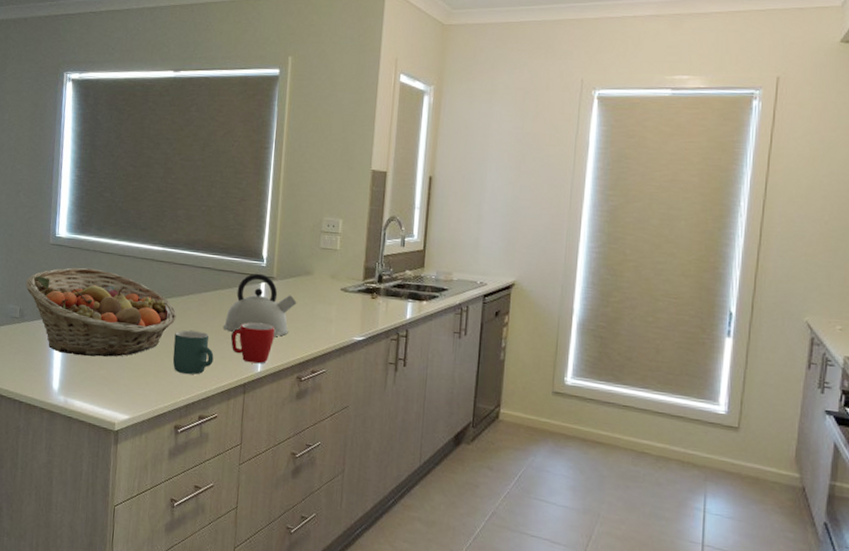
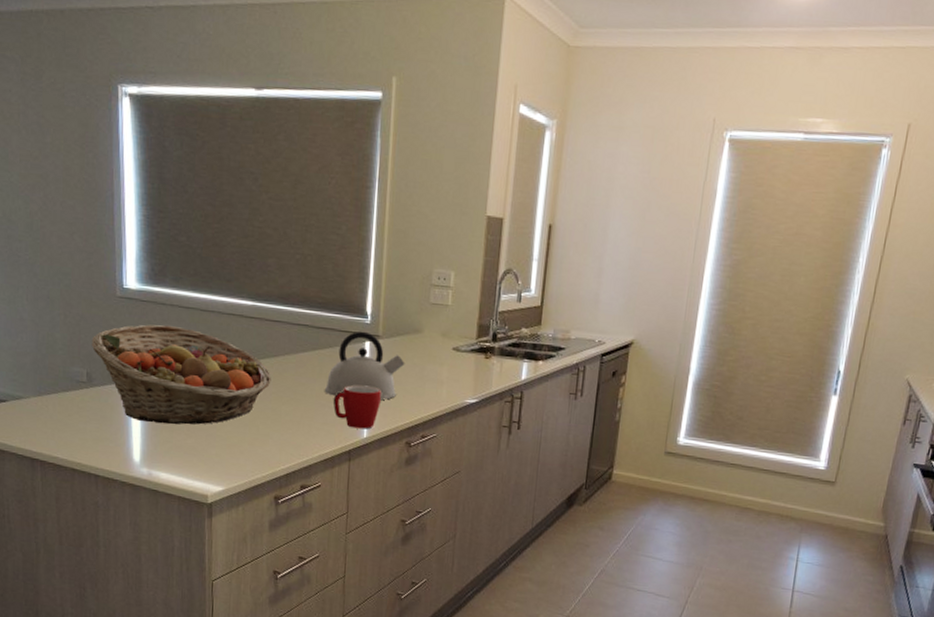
mug: present [172,330,214,375] -> none [269,394,315,442]

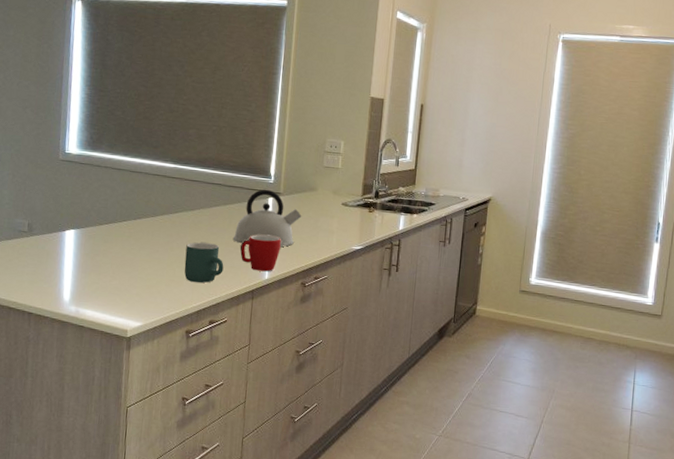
fruit basket: present [91,324,272,425] -> none [34,183,188,268]
mug: none [269,394,315,442] -> present [184,242,224,283]

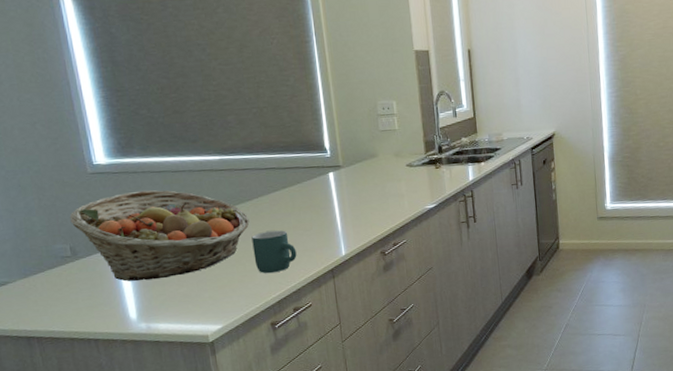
fruit basket: none [34,183,188,268] -> present [69,190,250,282]
kettle: present [232,189,302,247] -> none [299,164,368,225]
mug: present [240,234,281,272] -> none [310,210,352,249]

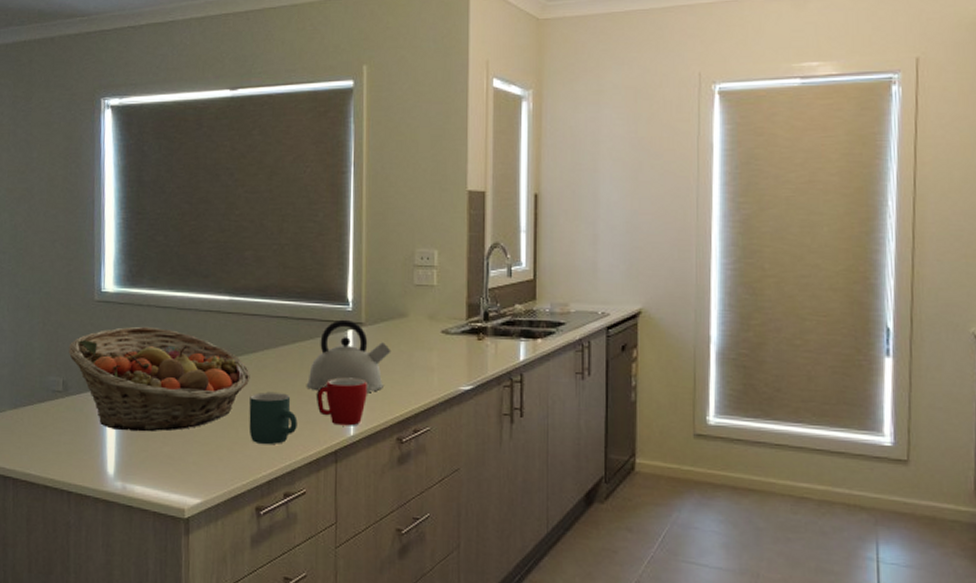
kettle: none [299,164,368,225] -> present [306,319,391,392]
mug: none [310,210,352,249] -> present [317,377,367,426]

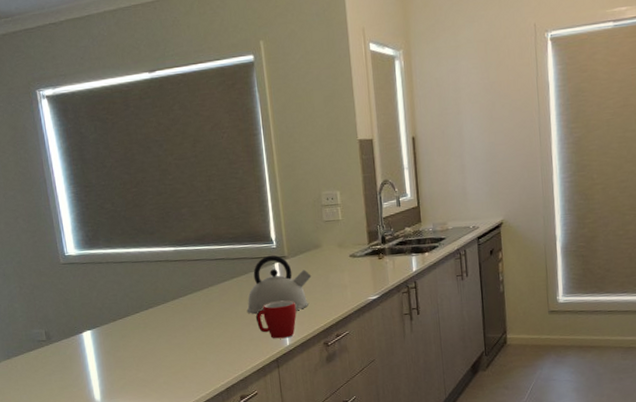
fruit basket: present [68,326,251,432] -> none [45,279,201,365]
mug: present [249,392,298,445] -> none [202,319,244,362]

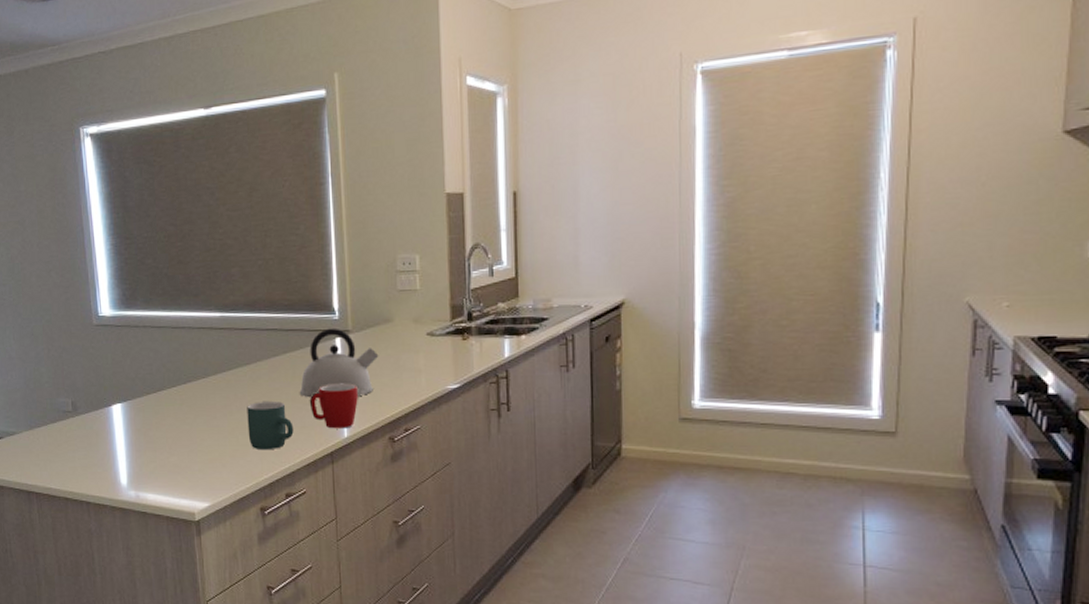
mug: none [202,319,244,362] -> present [247,401,294,451]

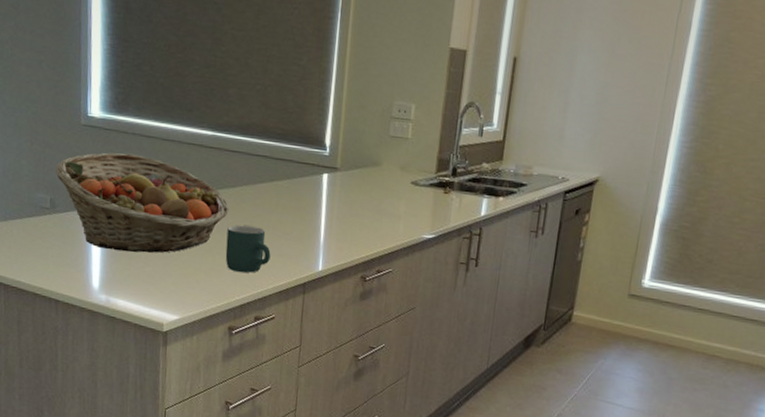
fruit basket: none [73,346,246,445] -> present [55,152,229,253]
kettle: present [299,328,379,398] -> none [280,163,363,233]
mug: present [310,383,358,429] -> none [289,217,338,262]

